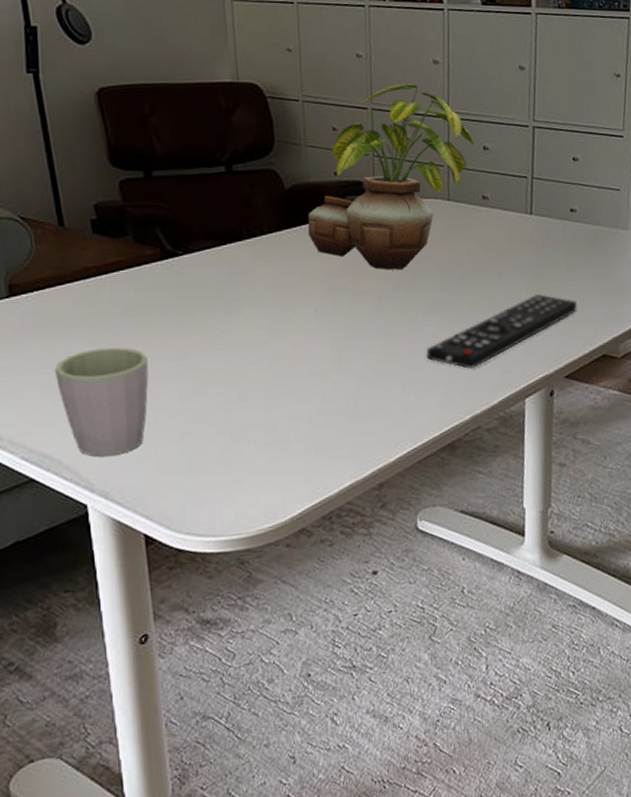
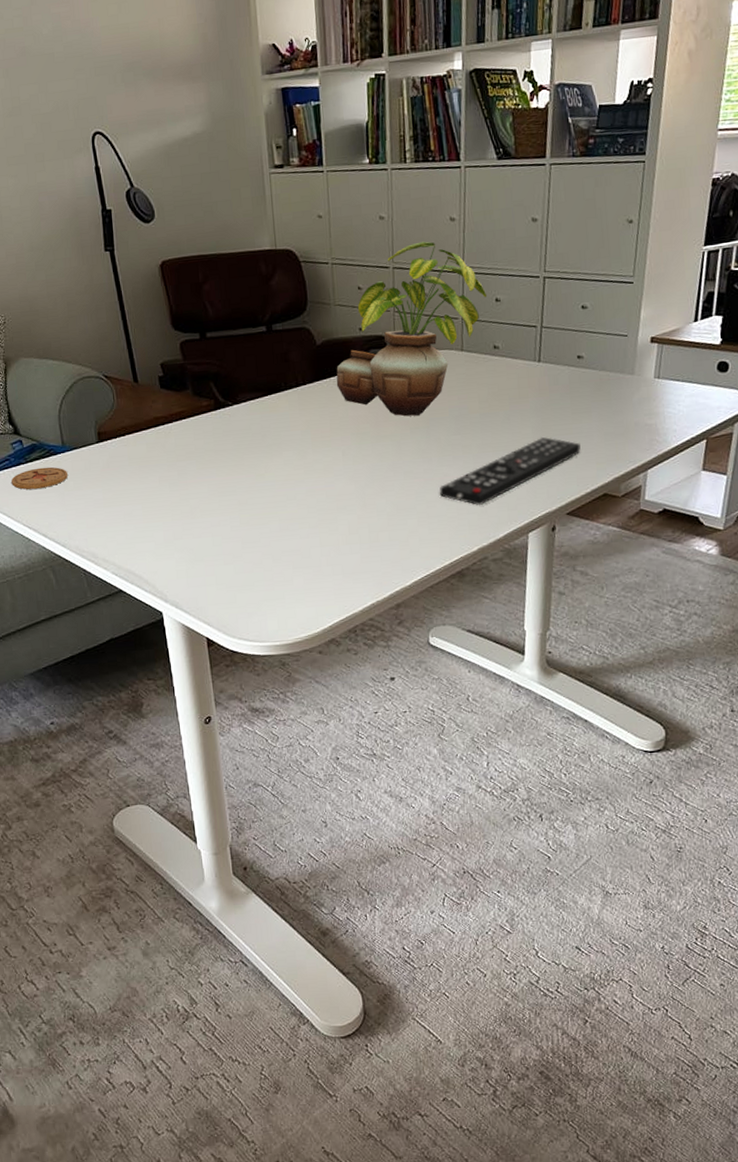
mug: present [54,347,149,457] -> none [134,484,207,574]

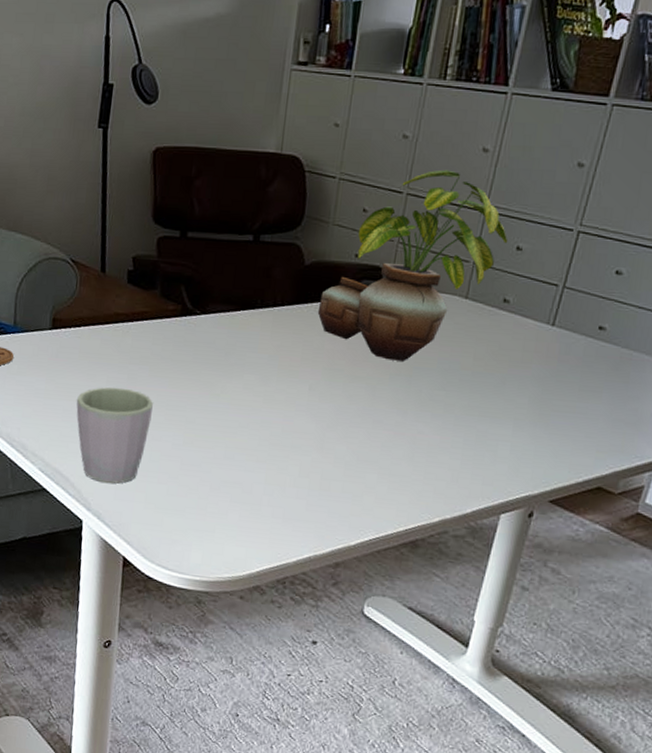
mug: none [134,484,207,574] -> present [76,387,153,484]
remote control: present [439,436,581,506] -> none [407,409,582,474]

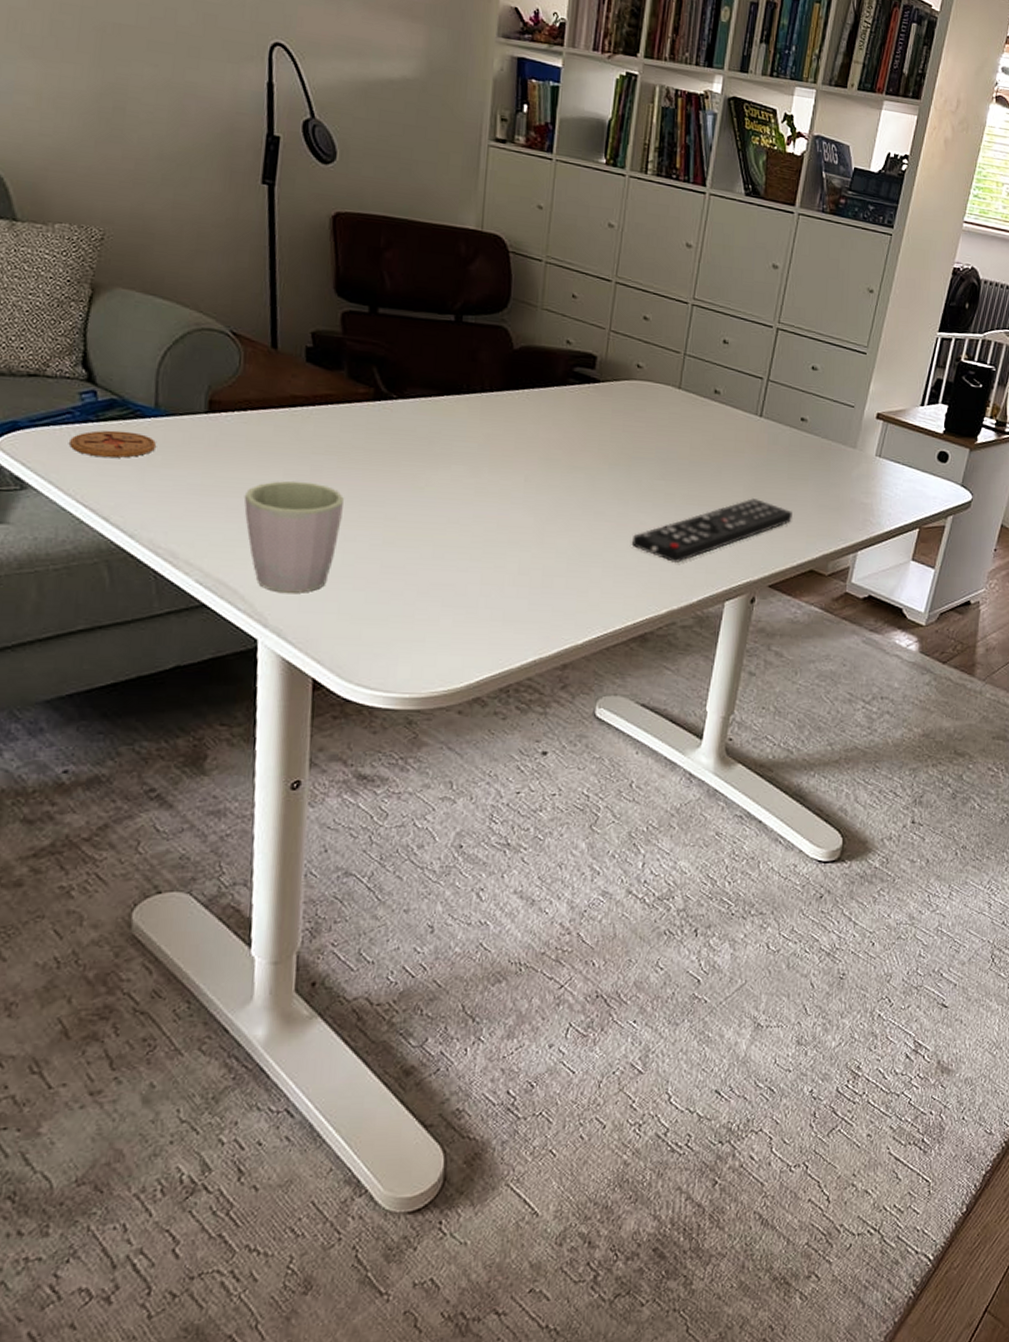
potted plant: present [317,169,508,361] -> none [529,261,715,451]
remote control: none [407,409,582,474] -> present [631,497,792,564]

